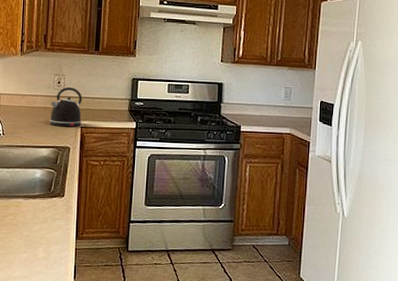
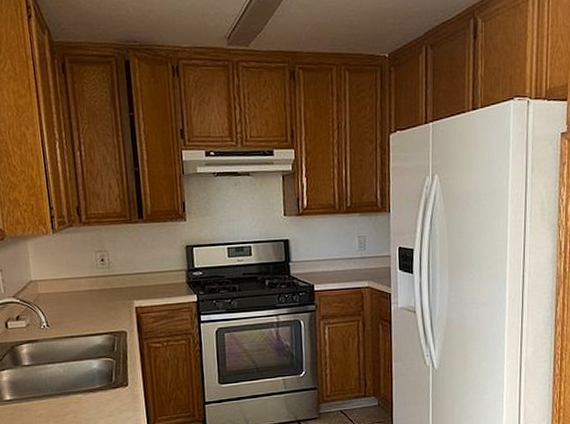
kettle: present [49,87,82,127] -> none [96,264,136,310]

